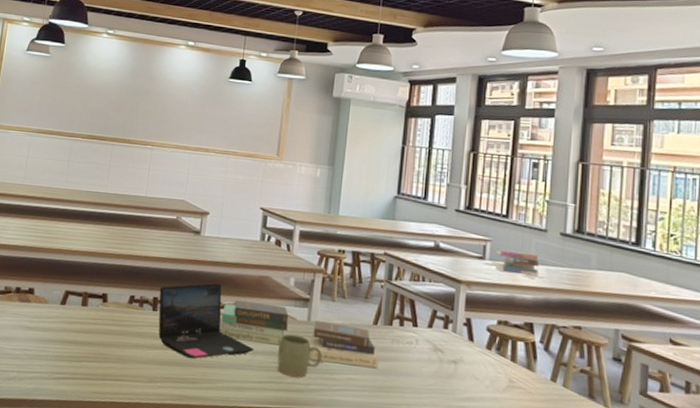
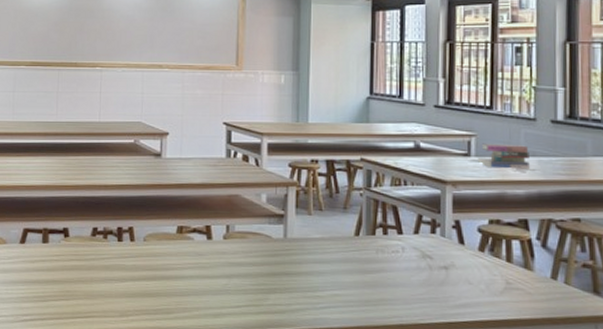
laptop: present [158,283,254,359] -> none [123,206,229,289]
books: present [219,300,289,346] -> none [191,223,263,266]
mug: present [276,334,322,377] -> none [254,253,302,298]
books: present [302,320,378,368] -> none [280,237,363,281]

